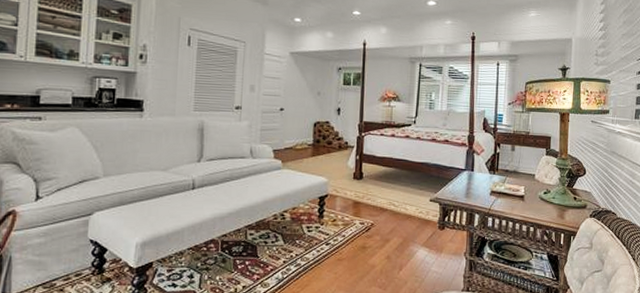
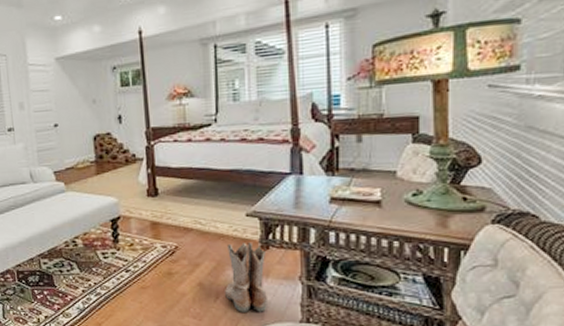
boots: none [407,222,443,282] -> present [225,241,267,312]

